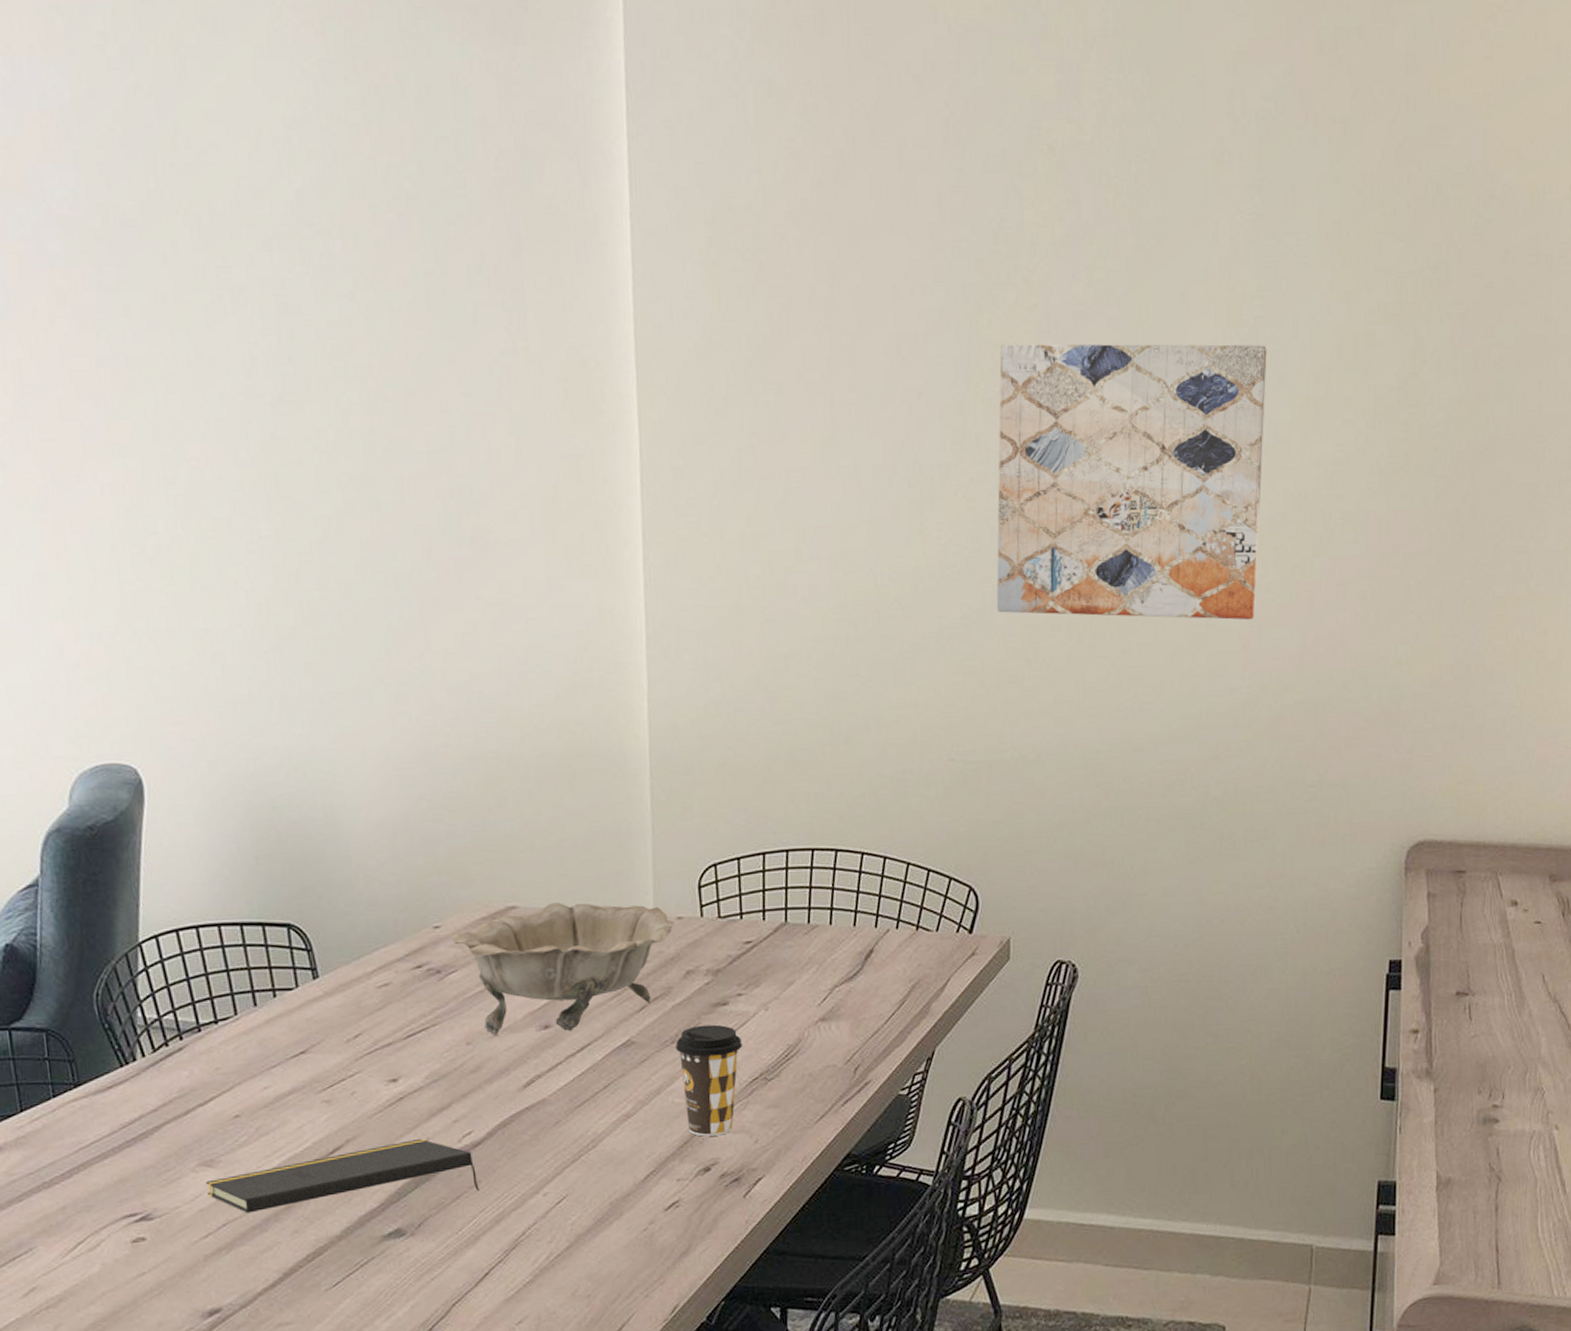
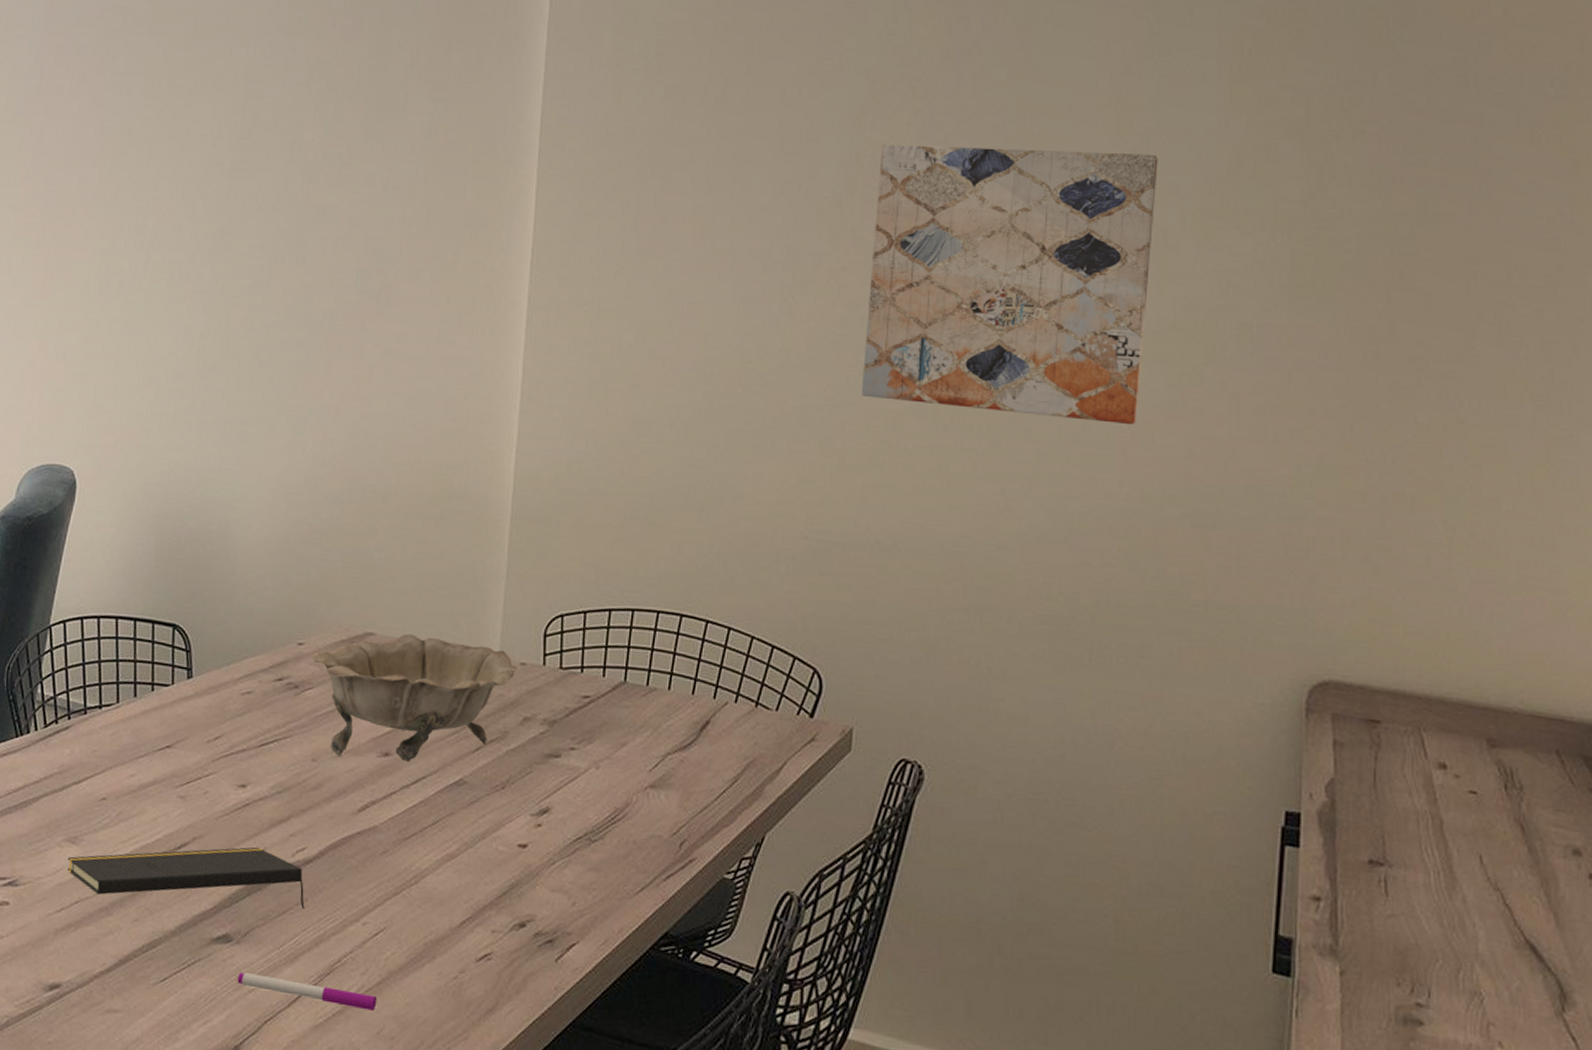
pen: none [417,1260,568,1276] -> present [237,972,377,1011]
coffee cup: present [675,1024,743,1137] -> none [504,774,571,892]

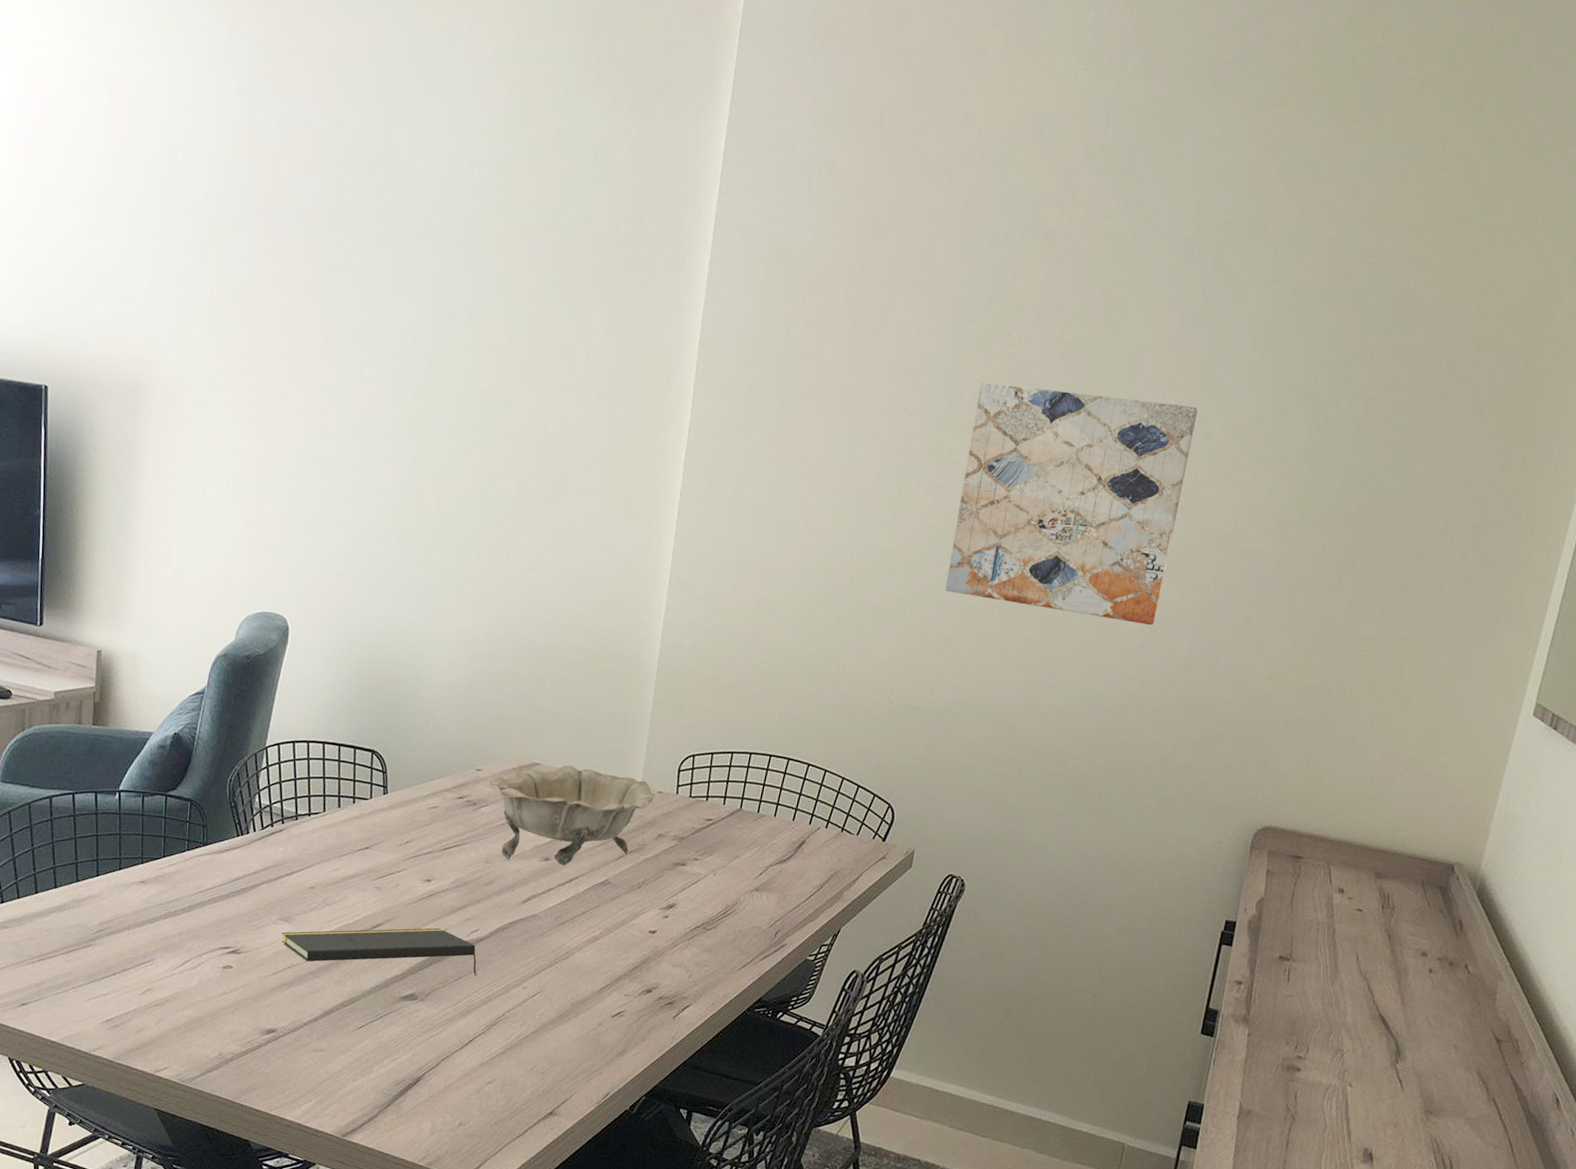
pen: present [237,972,377,1011] -> none [421,1022,533,1052]

